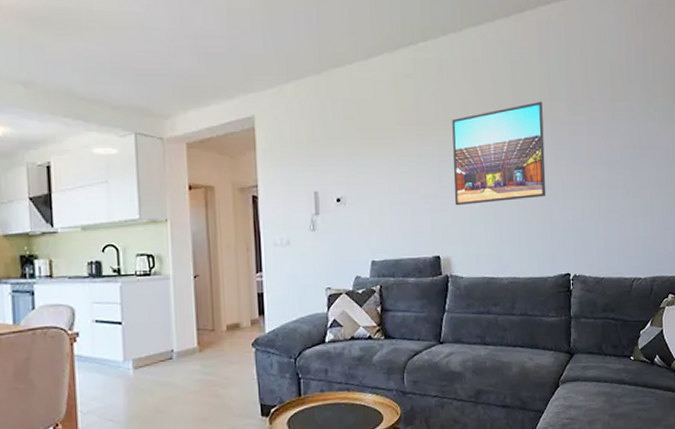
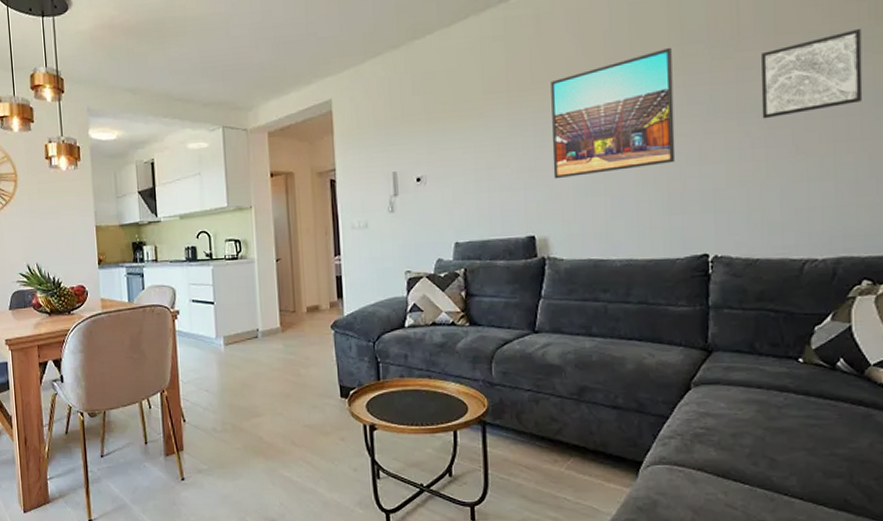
wall art: none [603,103,666,166] -> present [761,29,863,119]

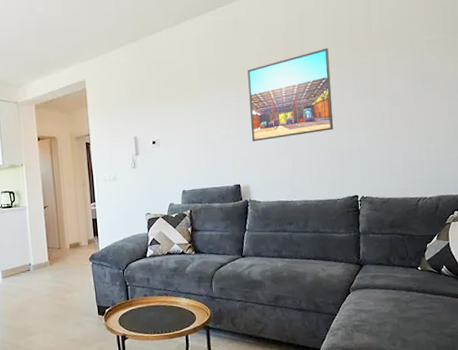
wall art: present [761,29,863,119] -> none [386,39,449,100]

